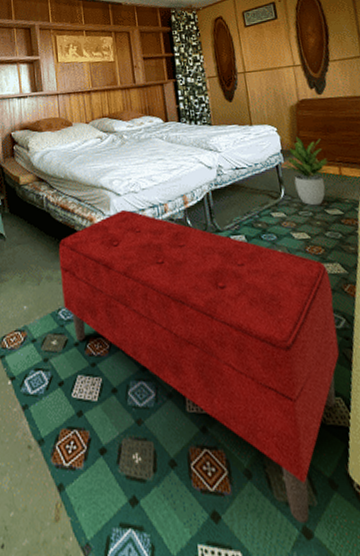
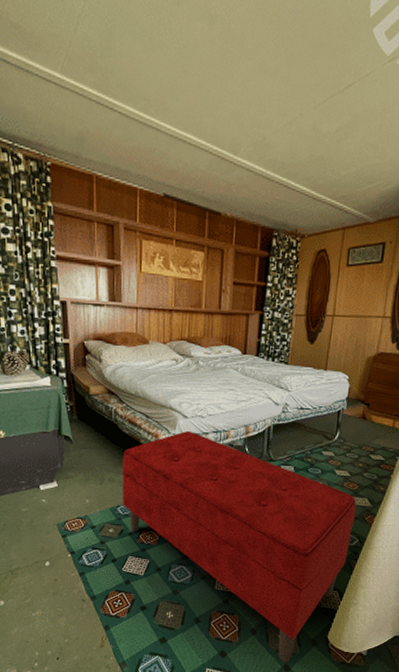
potted plant: present [281,137,332,206] -> none [343,387,388,450]

